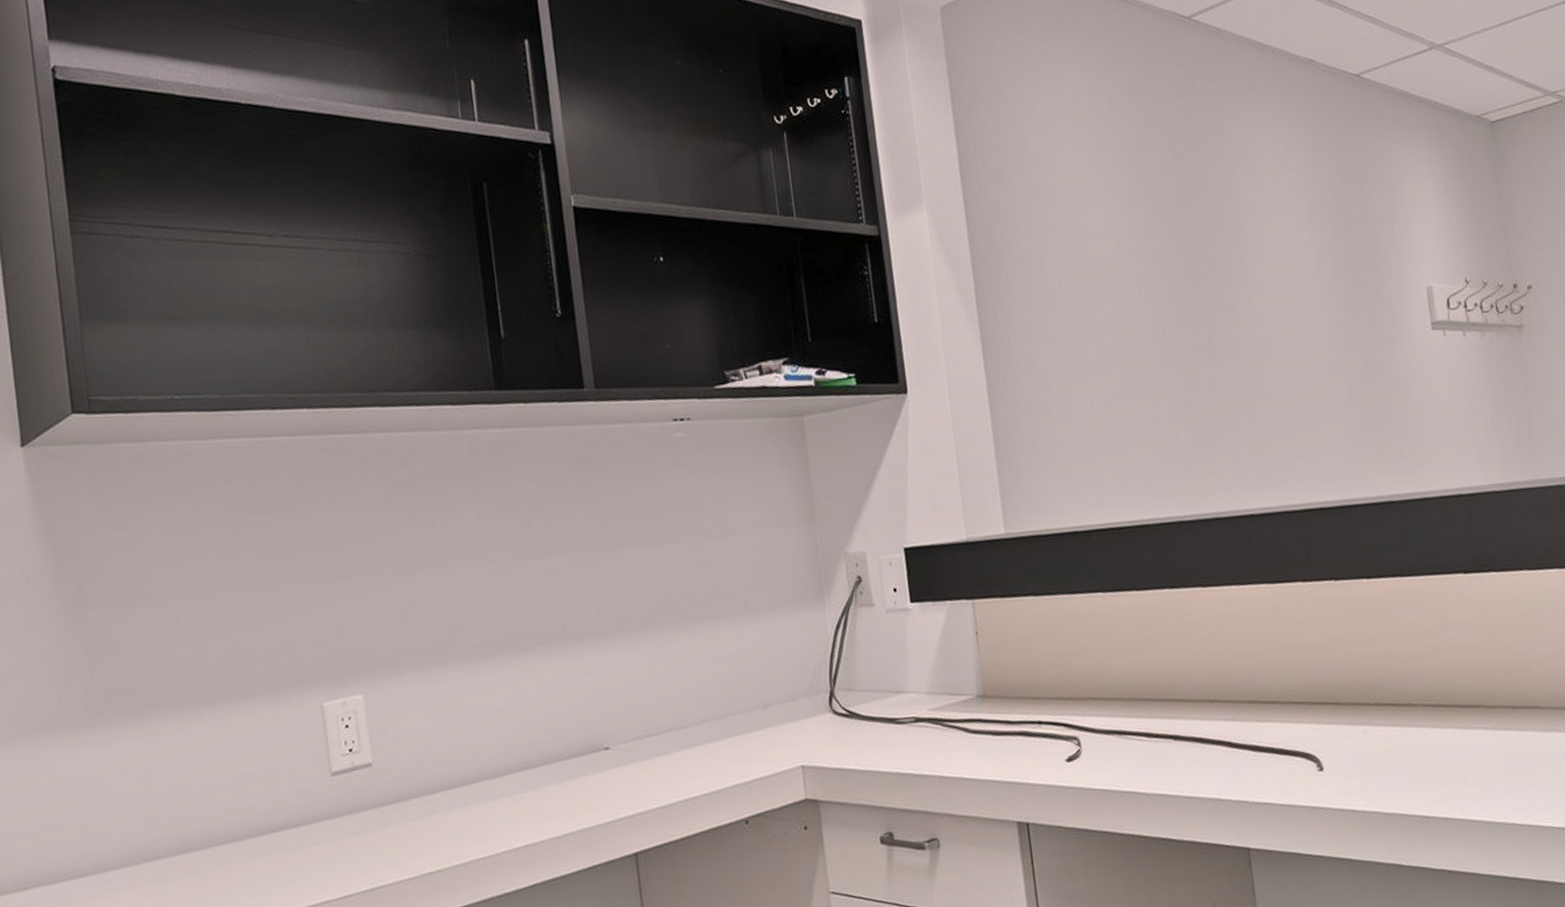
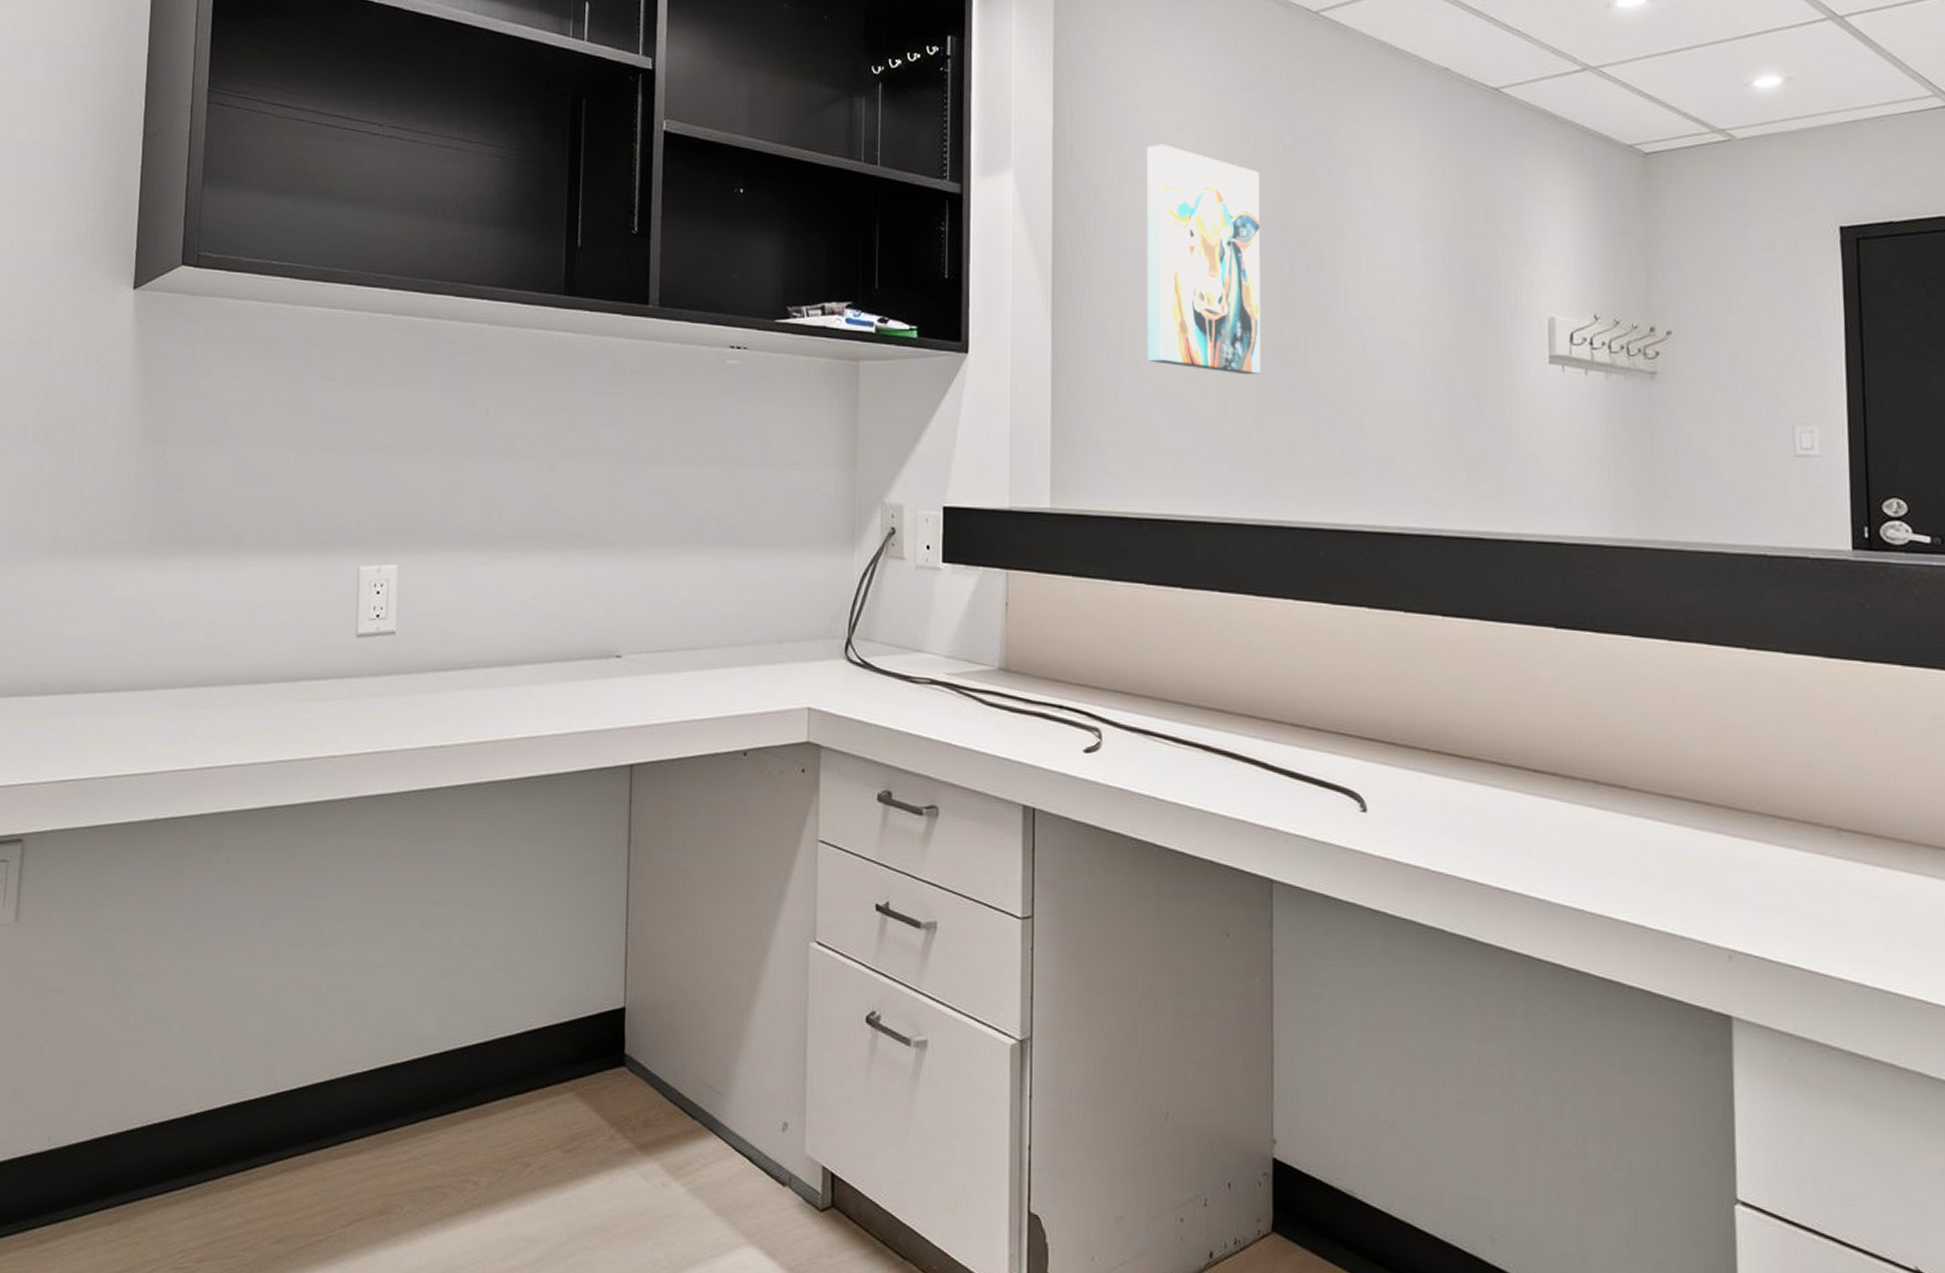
wall art: none [1049,163,1181,379] -> present [1147,144,1260,375]

